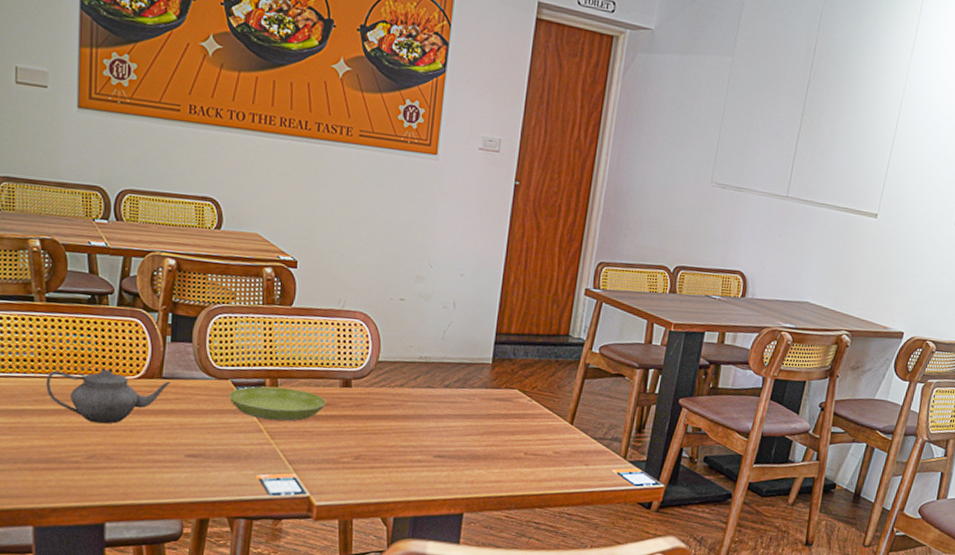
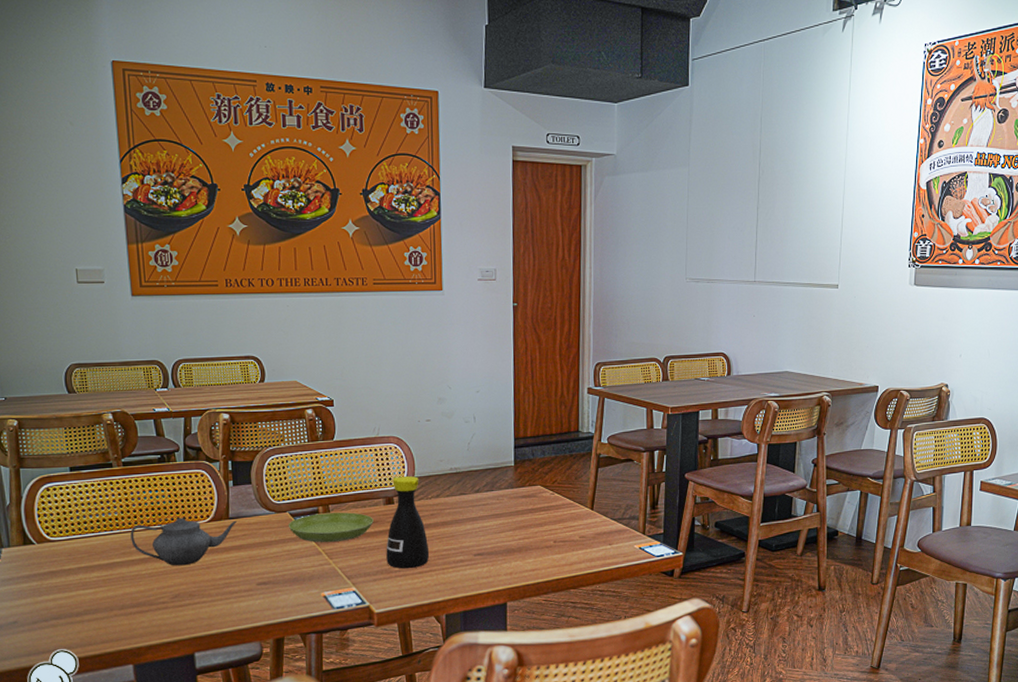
bottle: none [335,357,385,462] -> present [386,475,430,569]

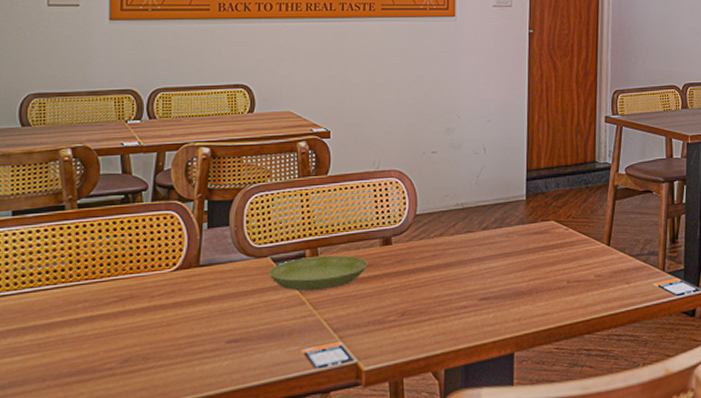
teapot: present [130,518,237,566] -> none [78,267,208,324]
bottle: present [386,475,430,569] -> none [380,213,429,319]

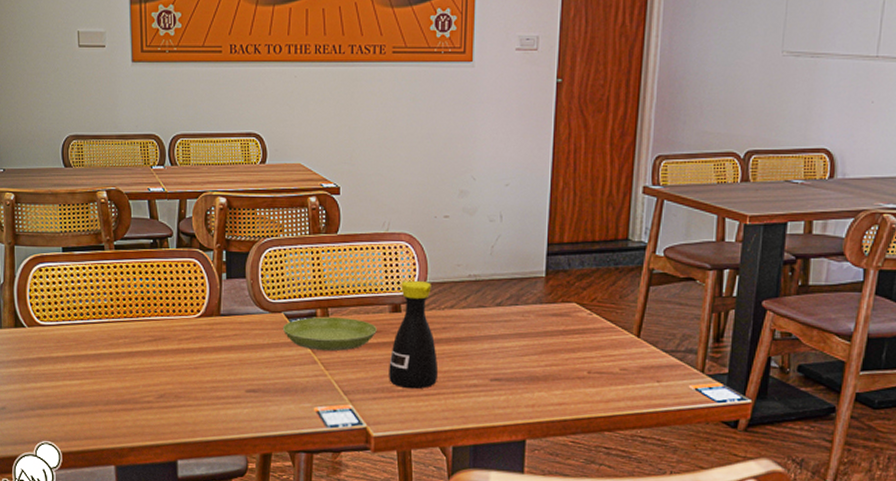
bottle: none [380,213,429,319] -> present [389,280,439,390]

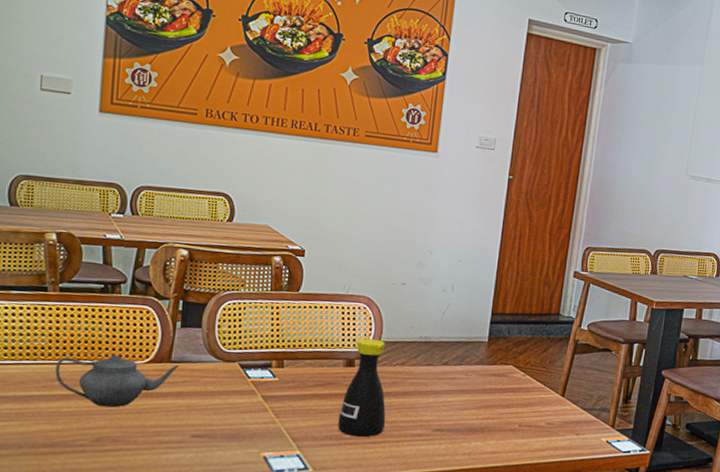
teapot: none [119,310,228,364] -> present [55,355,179,408]
saucer: present [282,317,377,351] -> none [235,367,330,400]

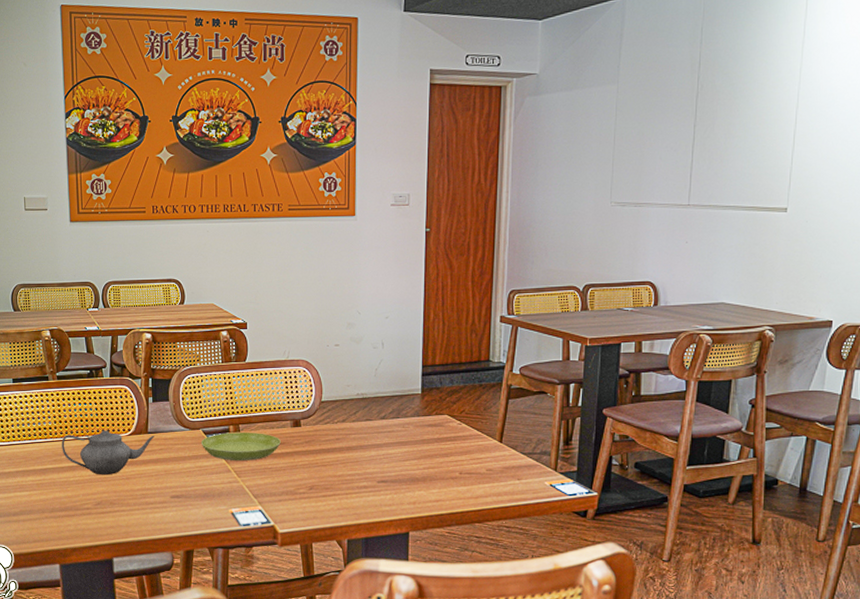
saucer: none [235,367,330,400] -> present [200,432,281,461]
bottle: present [338,338,386,438] -> none [292,399,334,492]

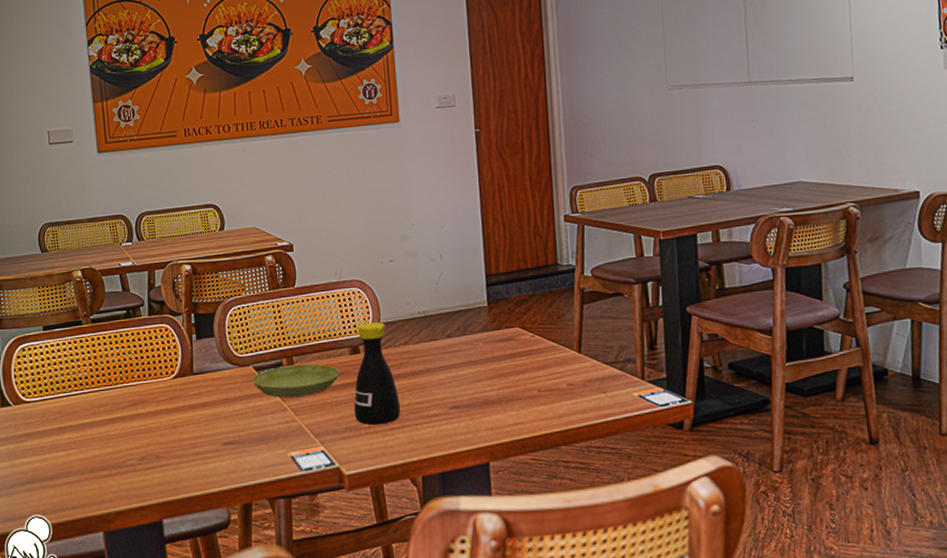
teapot: present [61,430,154,475] -> none [99,375,201,426]
bottle: none [292,399,334,492] -> present [353,322,401,426]

